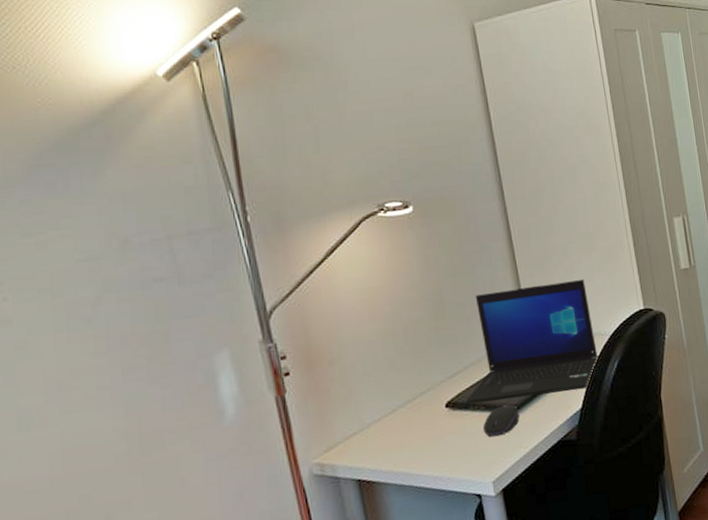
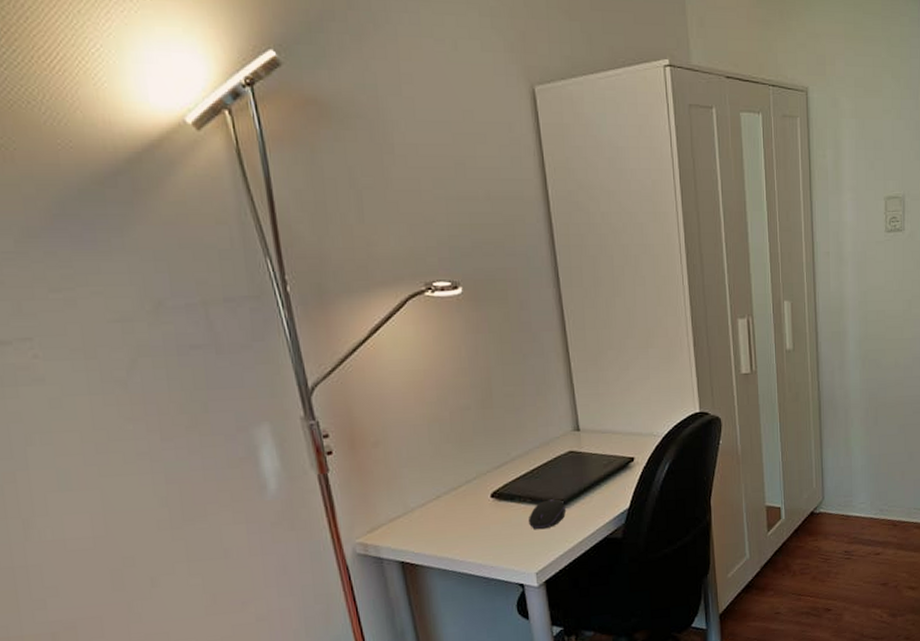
laptop: present [465,278,598,404] -> none [511,376,649,496]

